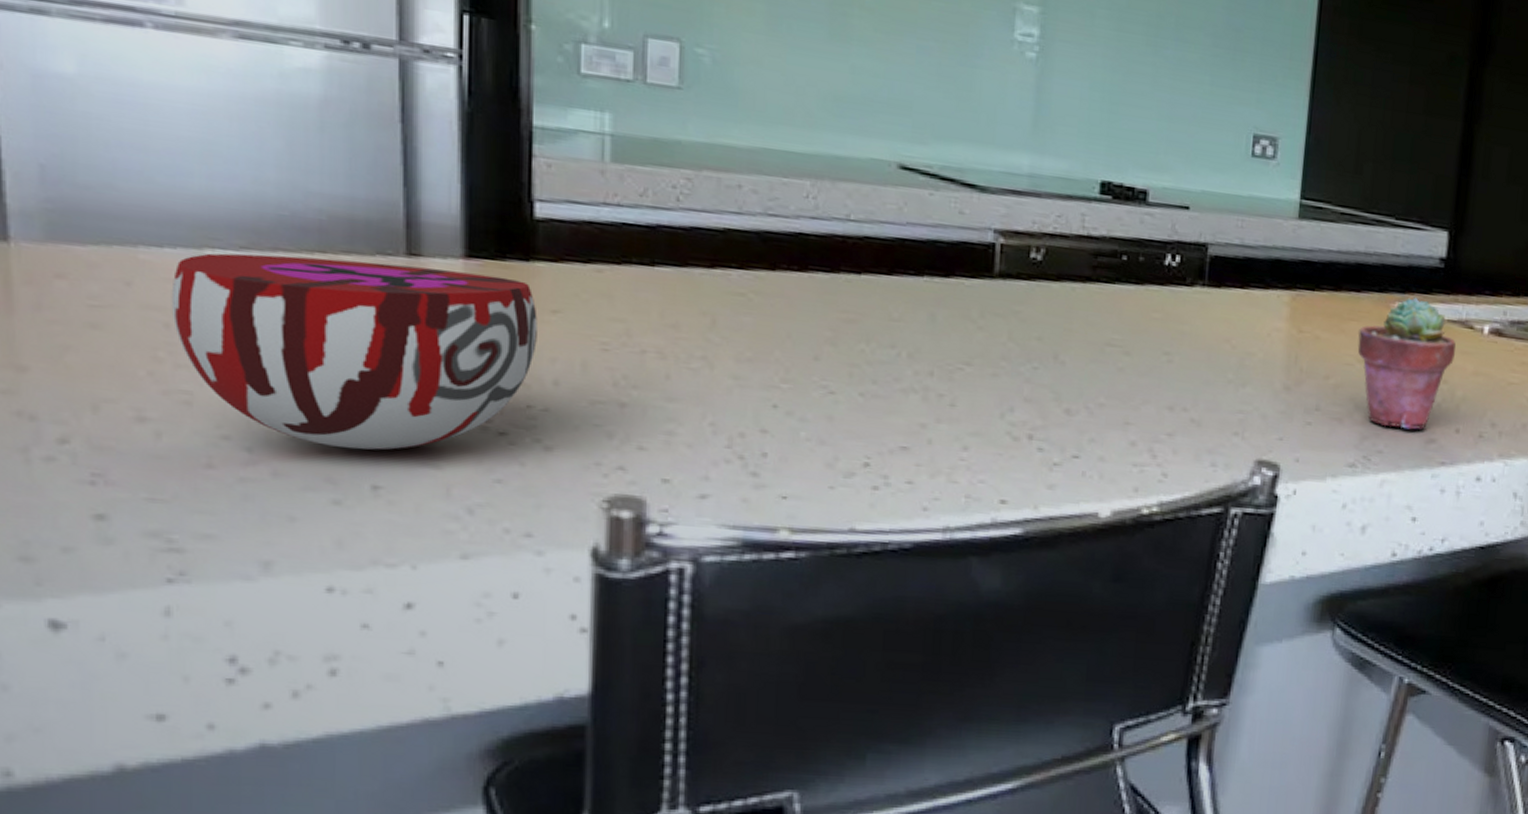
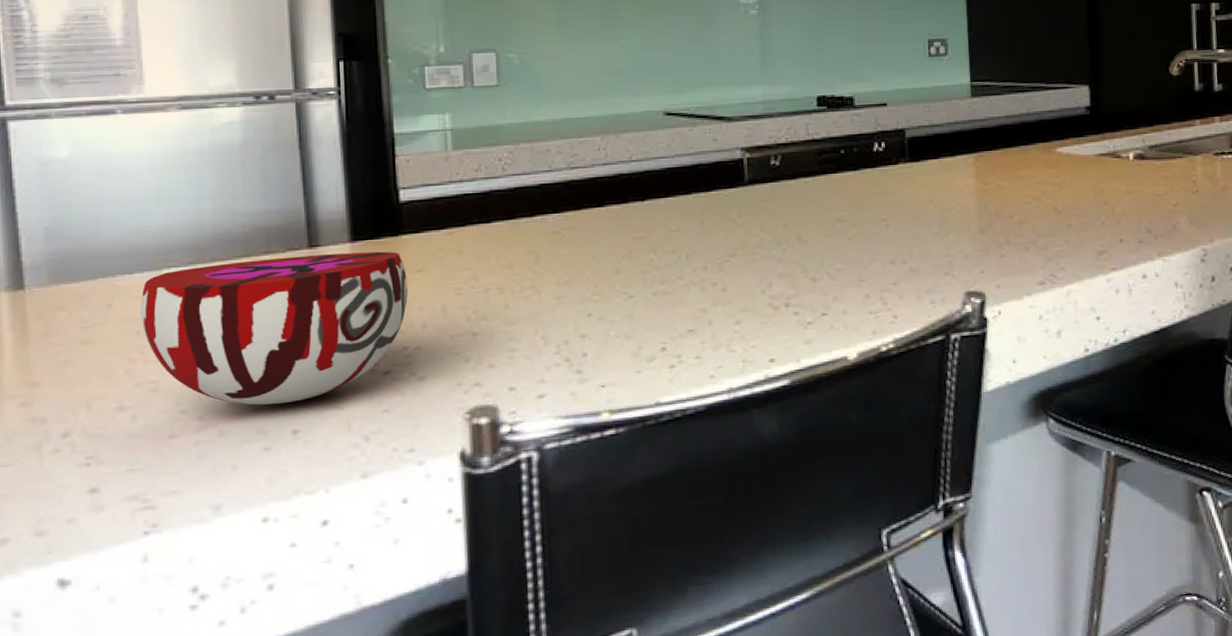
potted succulent: present [1357,296,1456,430] -> none [1030,140,1110,248]

